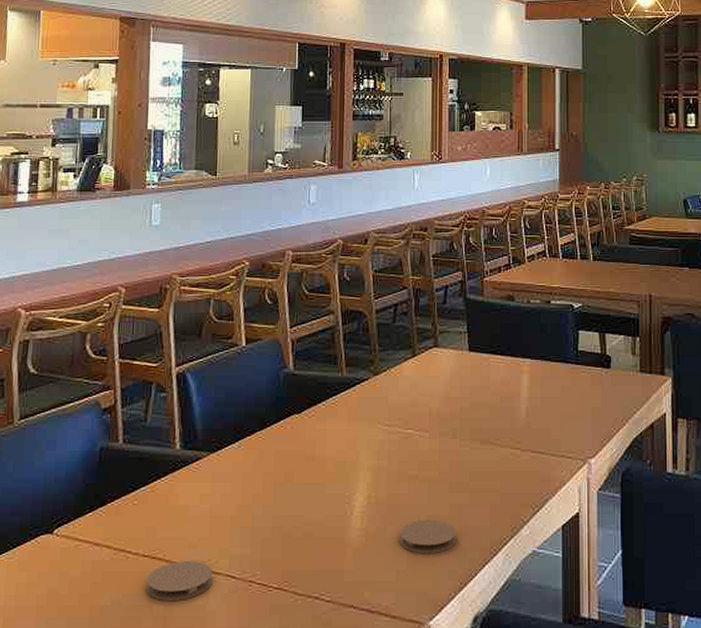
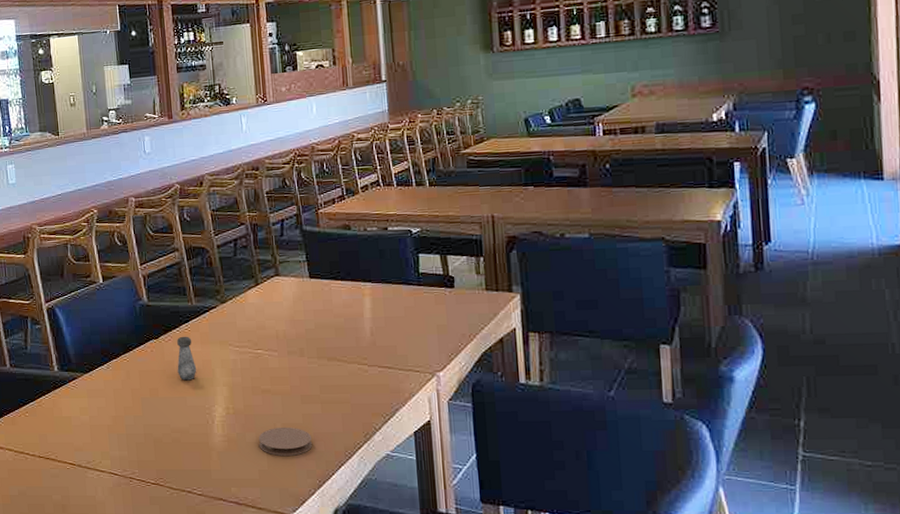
coaster: present [146,560,213,600] -> none [44,460,99,492]
salt shaker: none [318,411,340,464] -> present [177,336,197,381]

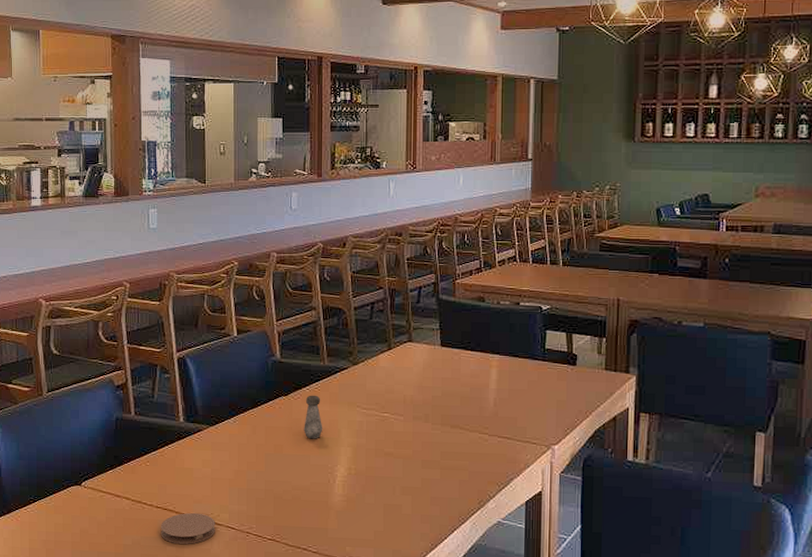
coaster: none [44,460,99,492] -> present [160,512,215,544]
coaster: present [258,427,313,456] -> none [377,490,429,519]

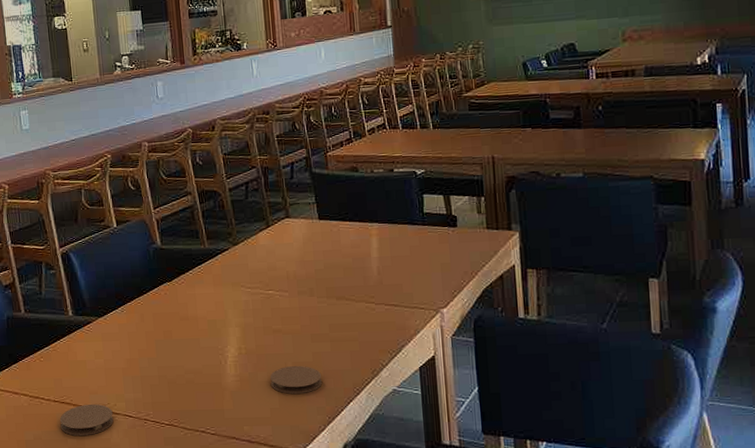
salt shaker: present [304,395,323,439] -> none [190,278,210,322]
coaster: none [377,490,429,519] -> present [269,365,323,394]

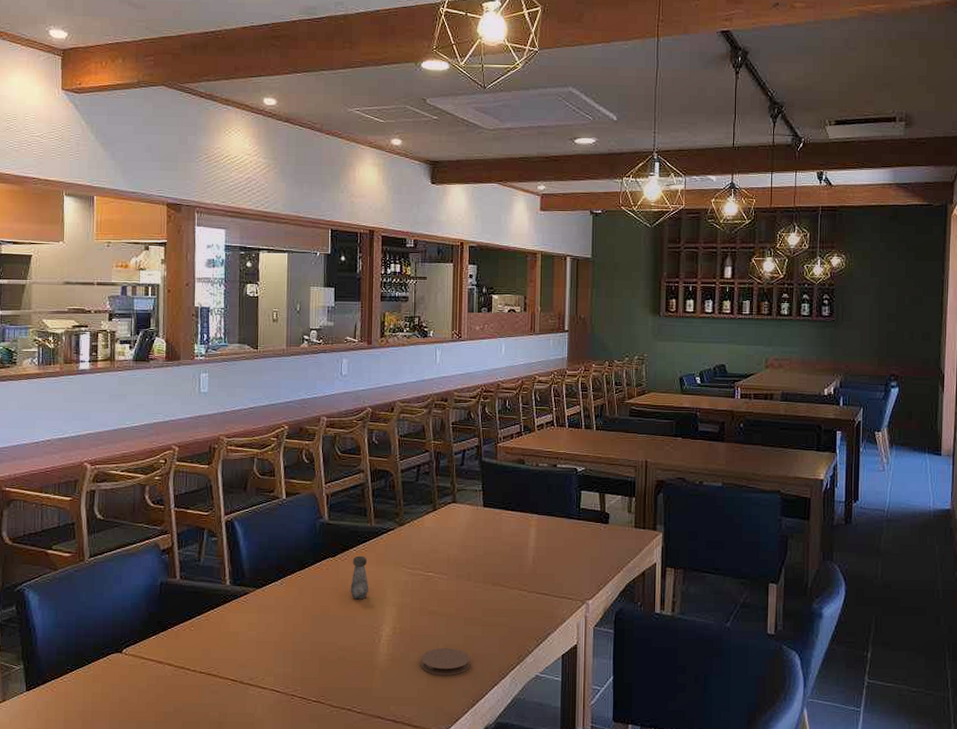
coaster: present [59,404,114,436] -> none [203,676,260,709]
salt shaker: none [190,278,210,322] -> present [350,556,369,600]

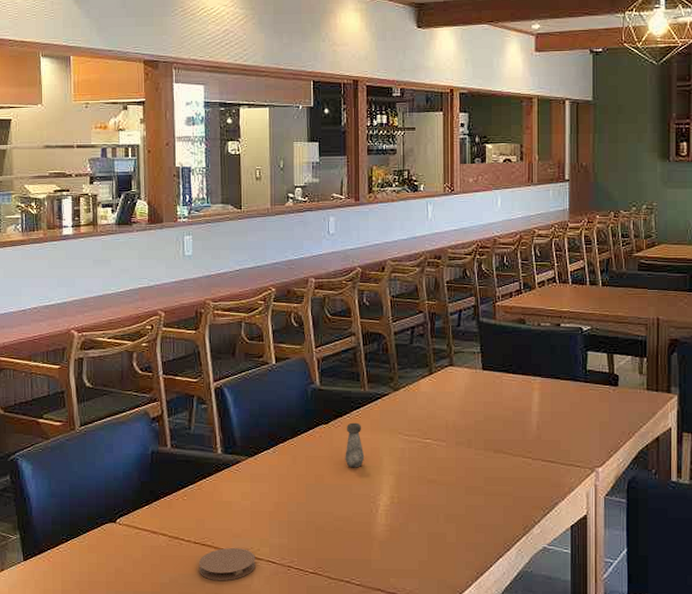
coaster: none [203,676,260,709] -> present [198,547,256,580]
coaster: present [420,647,471,675] -> none [420,517,474,547]

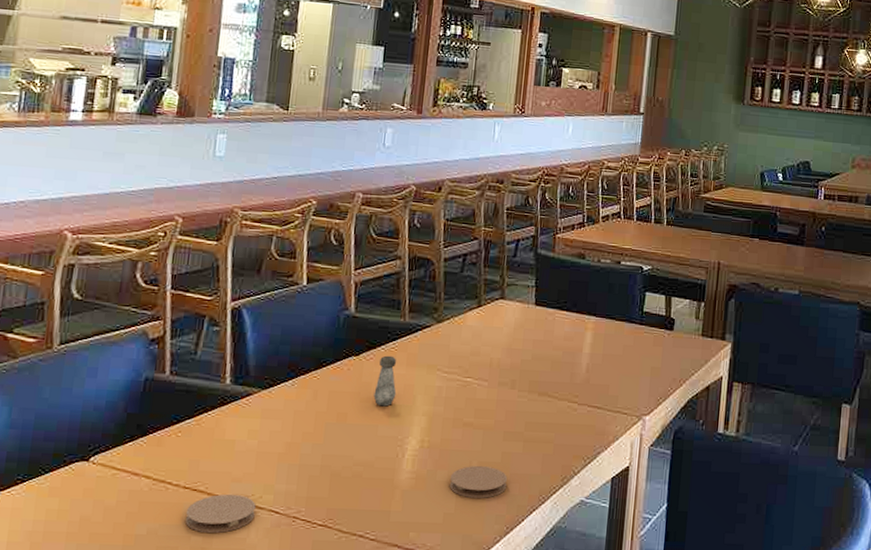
coaster: none [420,517,474,547] -> present [449,465,508,498]

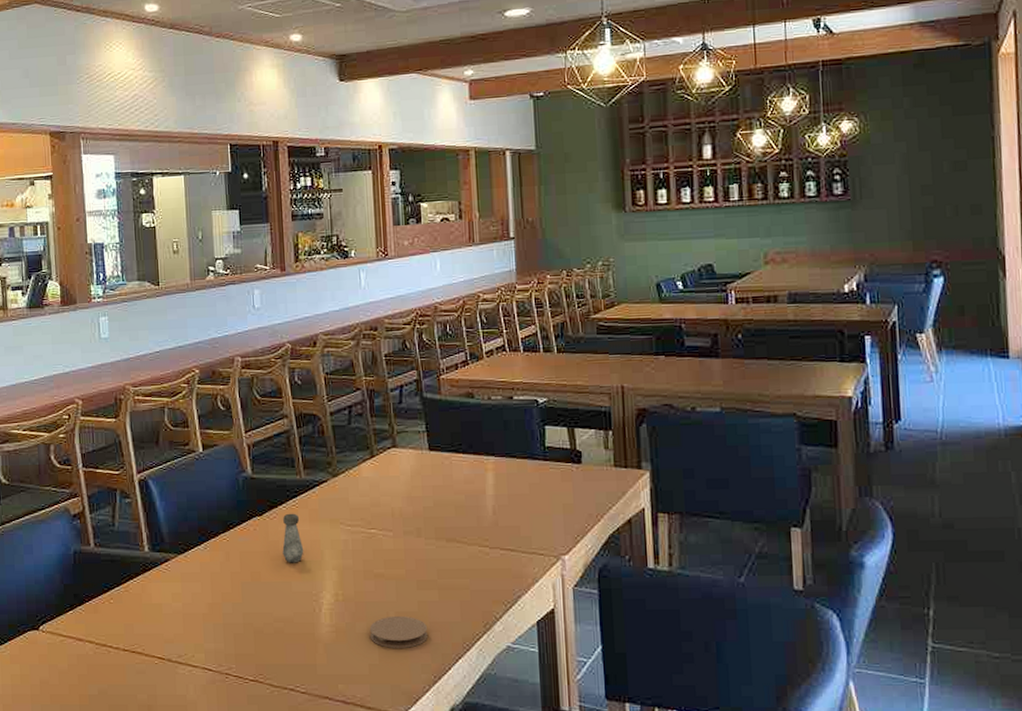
coaster: present [185,493,256,533] -> none [129,654,191,691]

